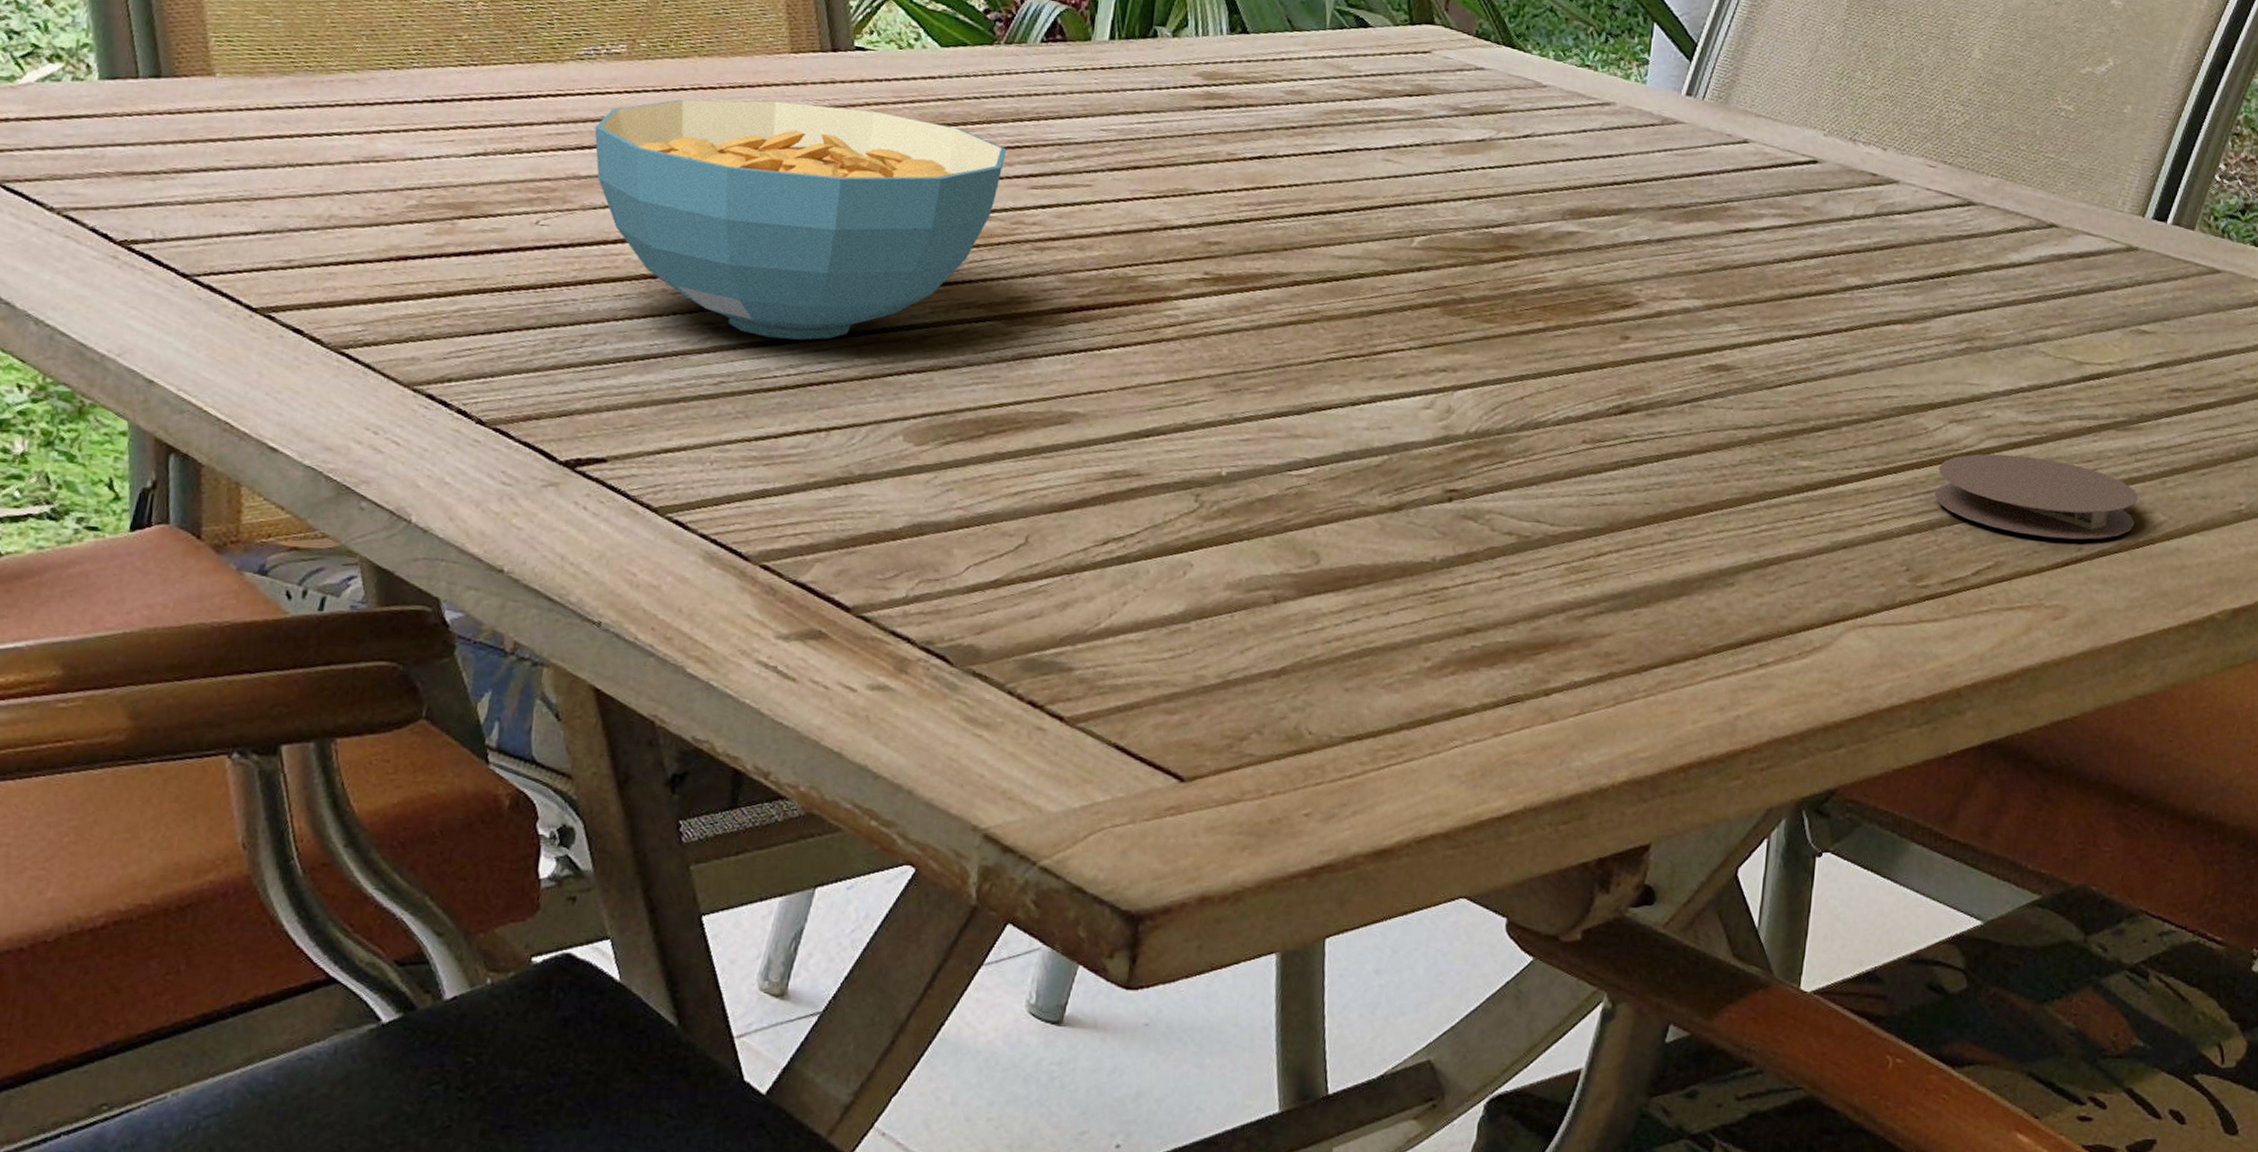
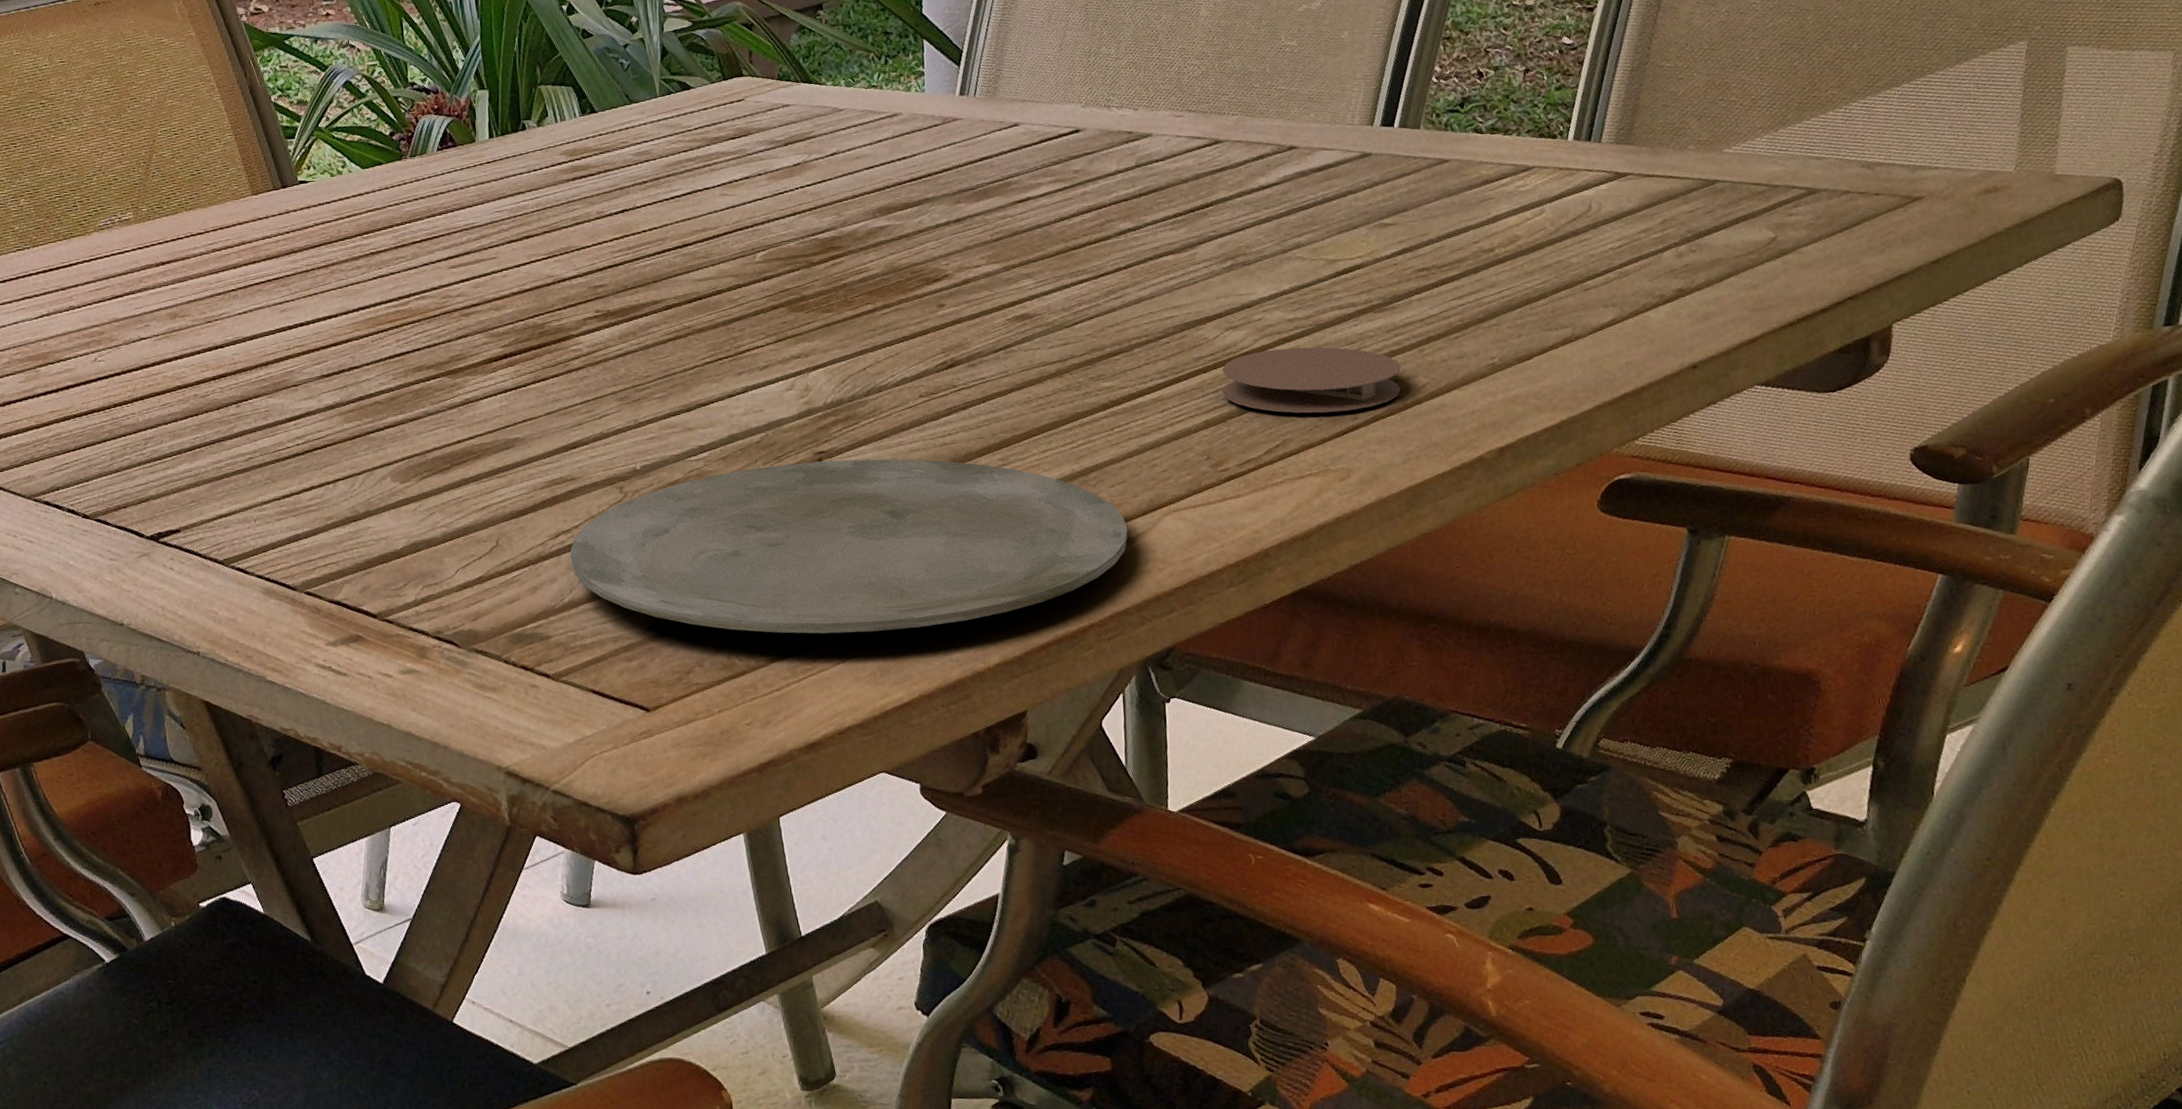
cereal bowl: present [594,99,1007,340] -> none [122,228,427,419]
plate: none [1117,496,1803,724] -> present [570,459,1128,634]

